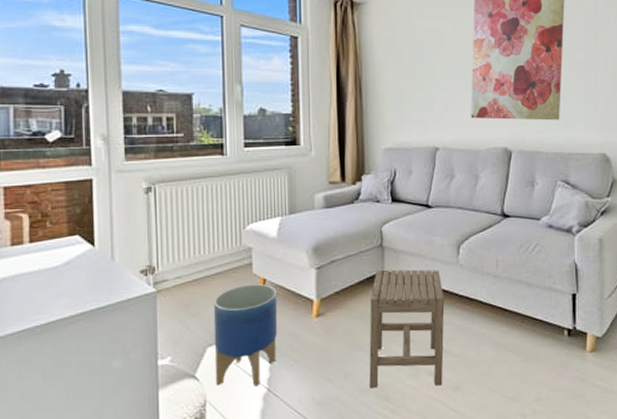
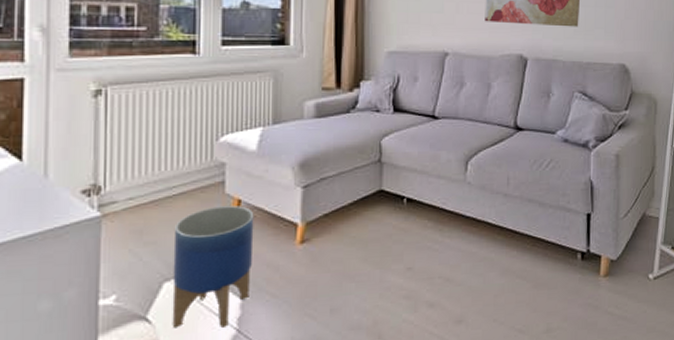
stool: present [369,269,445,389] -> none [360,188,449,325]

